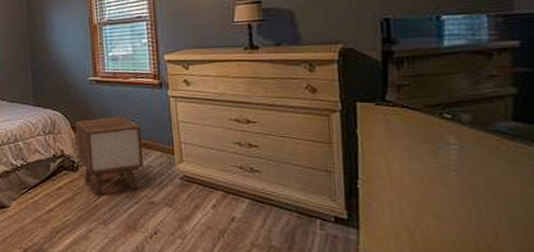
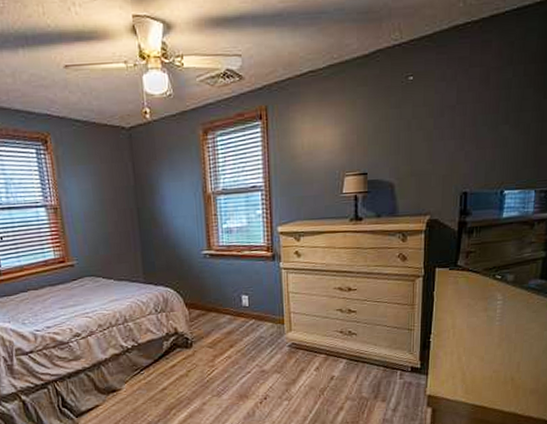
nightstand: present [75,115,143,195] -> none [189,289,255,369]

